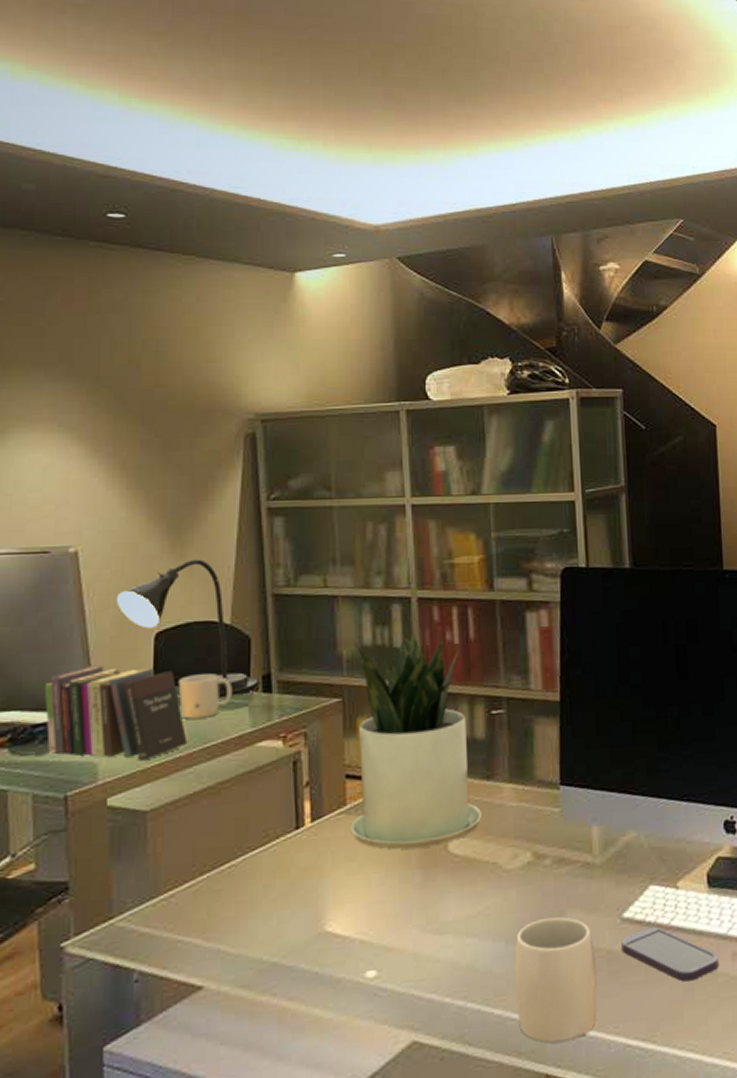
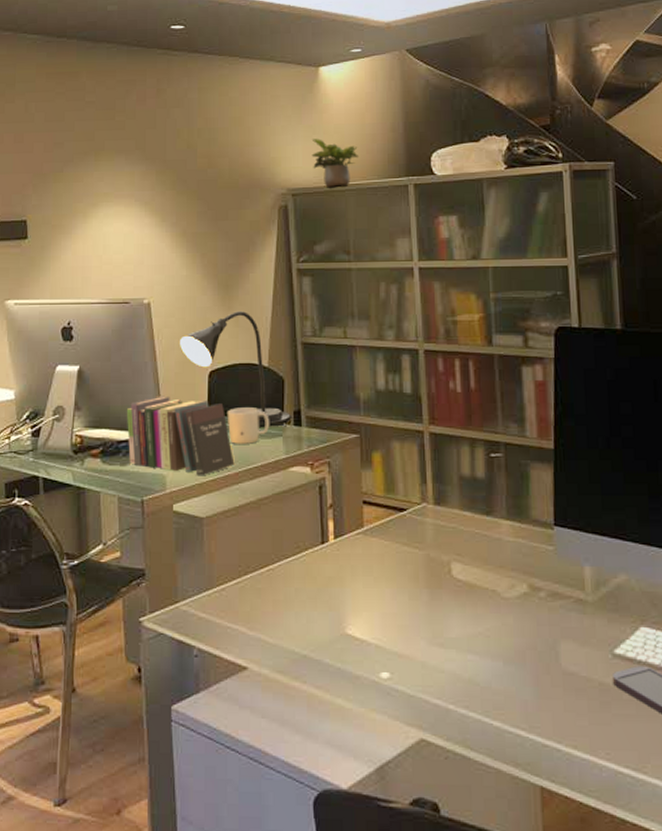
potted plant: none [285,356,343,415] -> present [311,139,359,189]
planter: present [351,633,483,850] -> none [367,381,483,570]
mug: present [514,917,597,1043] -> none [511,646,590,761]

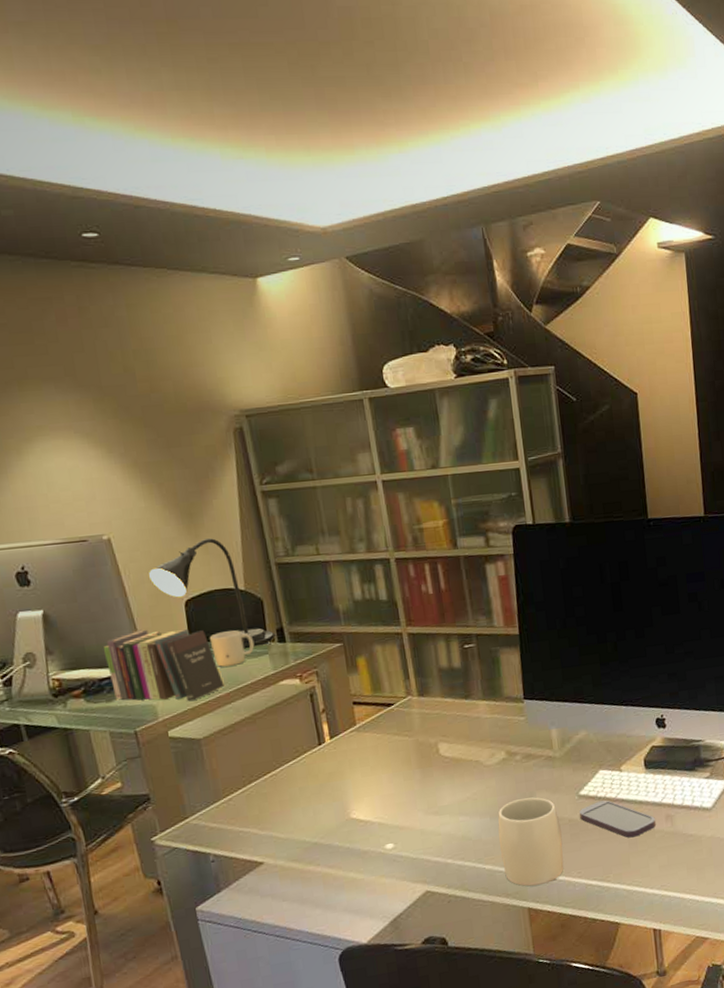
potted plant: present [311,139,359,189] -> none [258,355,311,408]
mug: none [511,646,590,761] -> present [498,797,564,887]

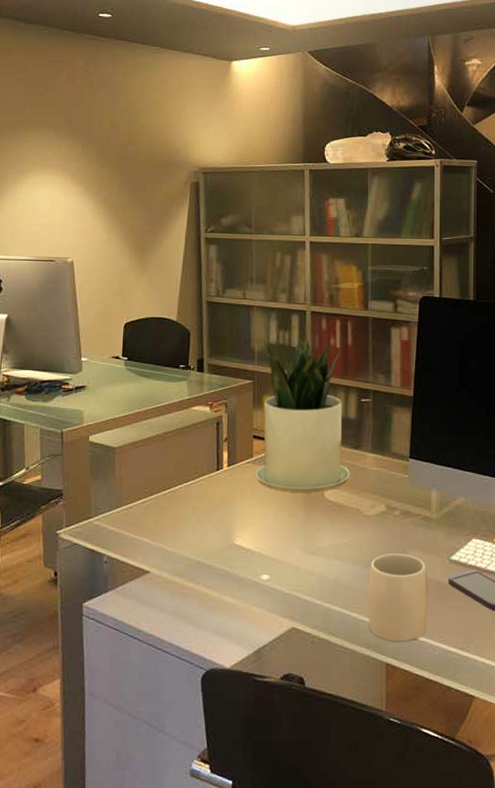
books: present [103,628,225,702] -> none [49,343,145,413]
desk lamp: present [148,538,276,648] -> none [98,272,196,372]
mug: present [209,630,255,667] -> none [139,355,177,386]
planter: none [349,588,464,756] -> present [255,337,351,493]

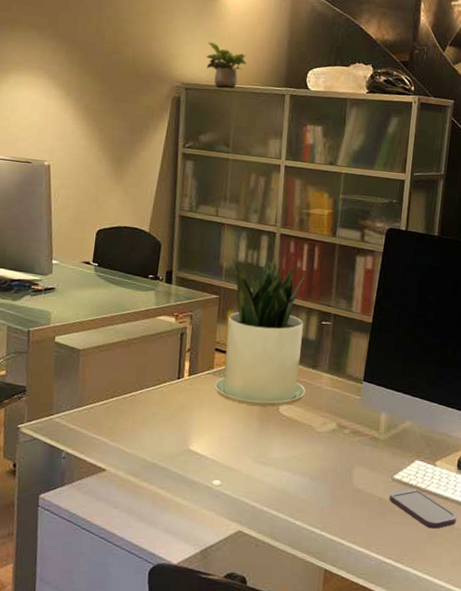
potted plant: none [222,125,264,170] -> present [206,42,247,89]
mug: present [367,554,428,643] -> none [311,468,371,551]

